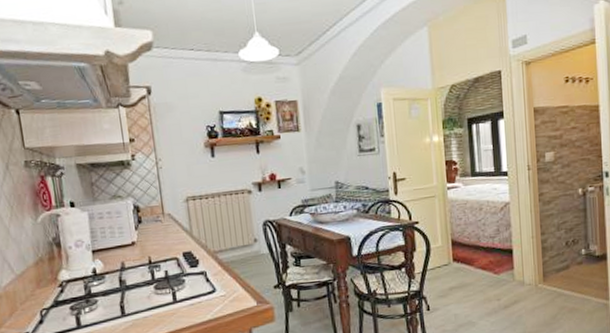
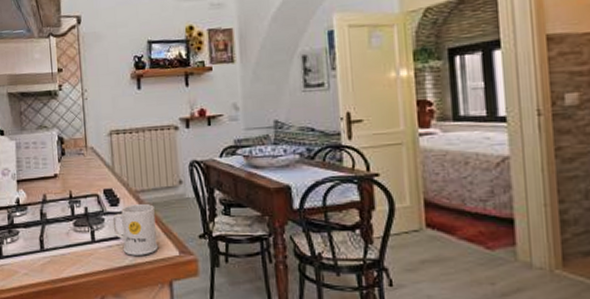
mug: none [193,262,238,311] -> present [112,204,159,256]

